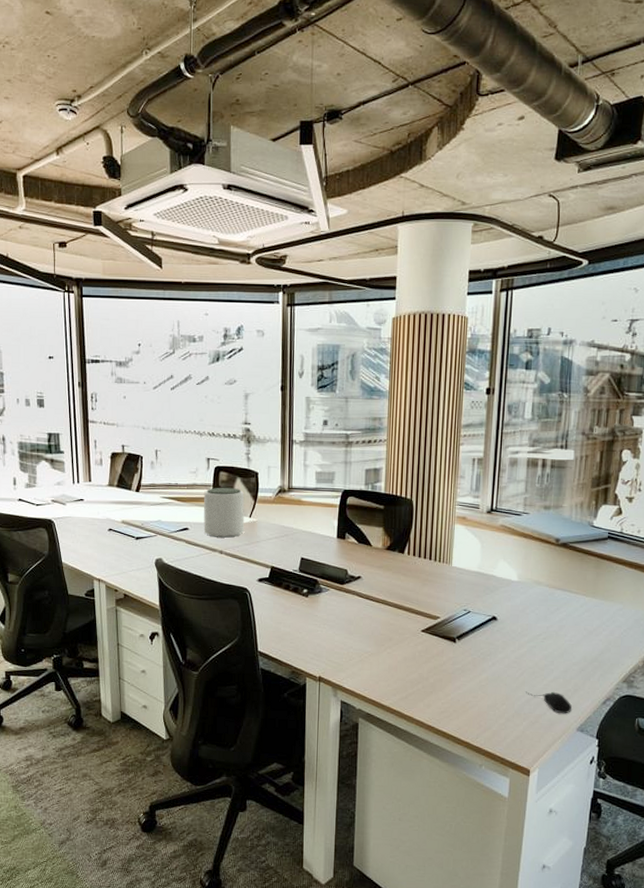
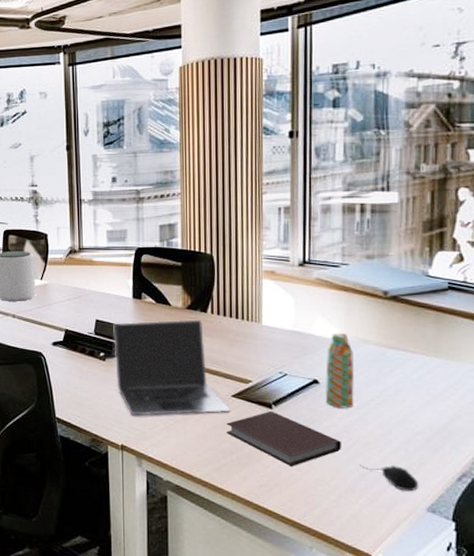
laptop: none [317,559,420,649] -> present [113,319,231,416]
notebook: none [415,644,512,694] -> present [226,410,341,466]
water bottle: none [502,574,527,642] -> present [326,332,354,409]

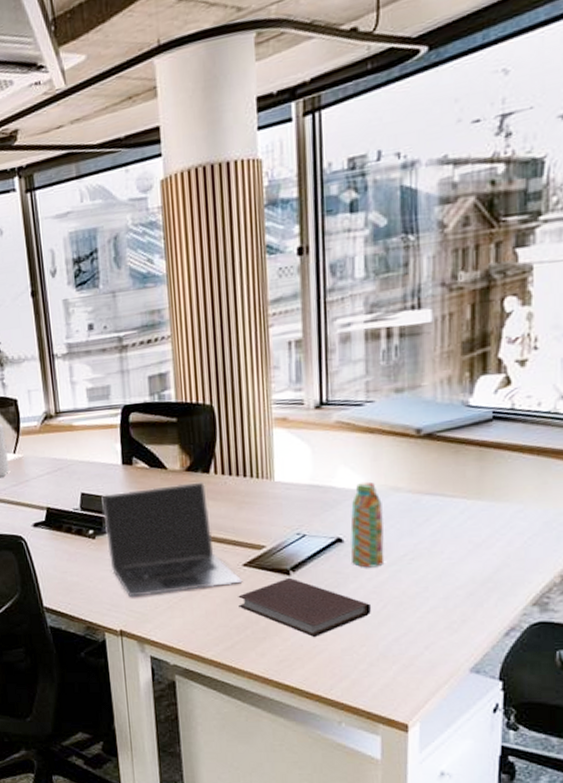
computer mouse: present [360,464,418,492] -> none [392,625,460,653]

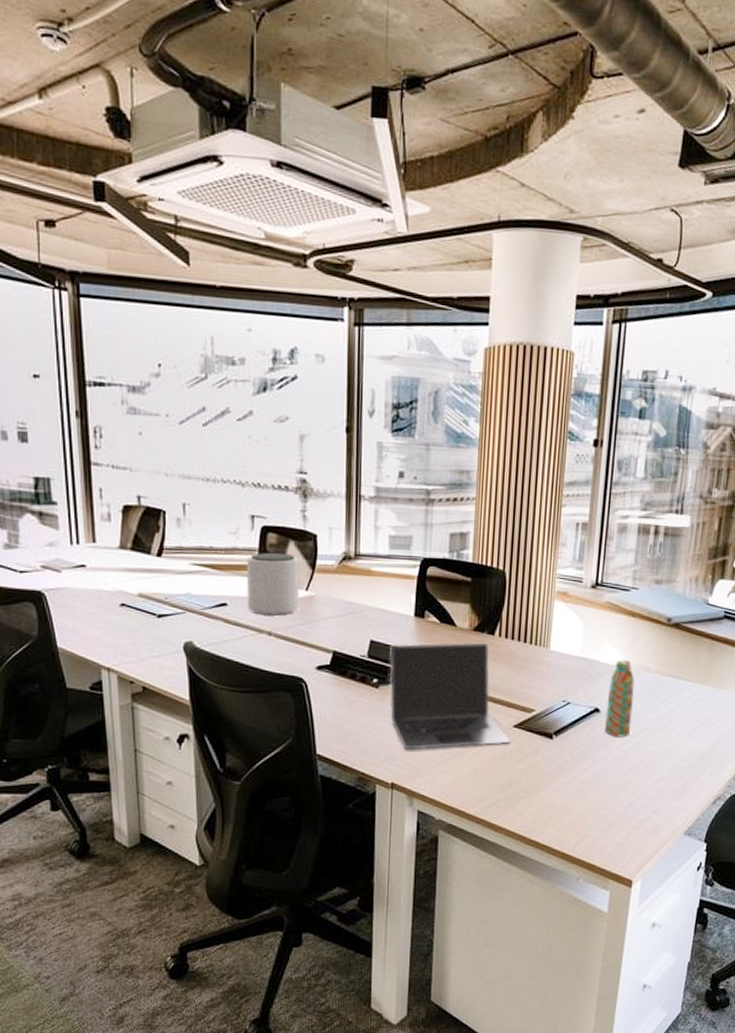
notebook: present [238,577,371,637] -> none [505,741,615,798]

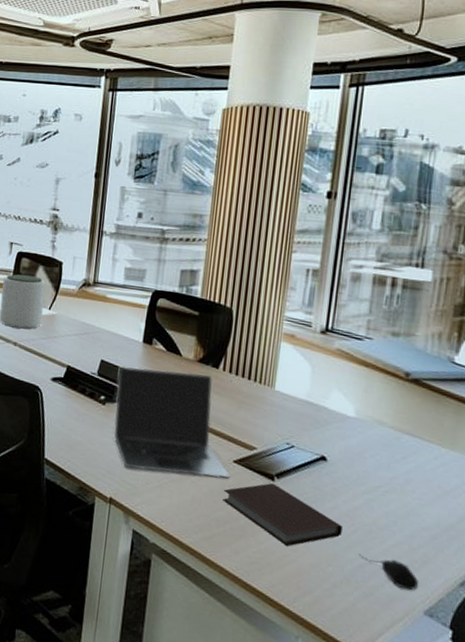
notebook: none [505,741,615,798] -> present [223,482,342,546]
water bottle: present [605,659,635,737] -> none [332,409,367,492]
computer mouse: none [630,791,679,817] -> present [359,553,418,591]

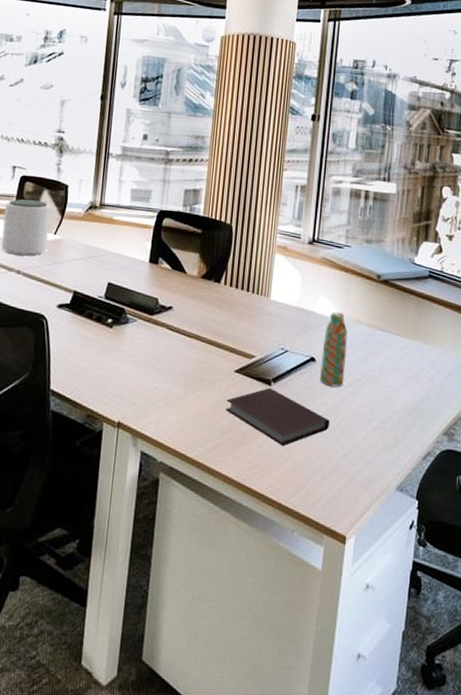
laptop: present [114,365,231,478] -> none [121,286,233,390]
water bottle: none [332,409,367,492] -> present [320,311,348,387]
computer mouse: present [359,553,418,591] -> none [343,443,391,471]

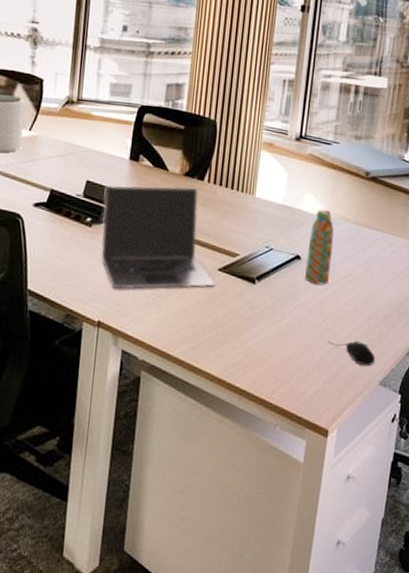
laptop: none [121,286,233,390] -> present [101,184,216,289]
notebook: present [225,387,329,446] -> none [208,286,314,343]
computer mouse: none [343,443,391,471] -> present [327,340,375,366]

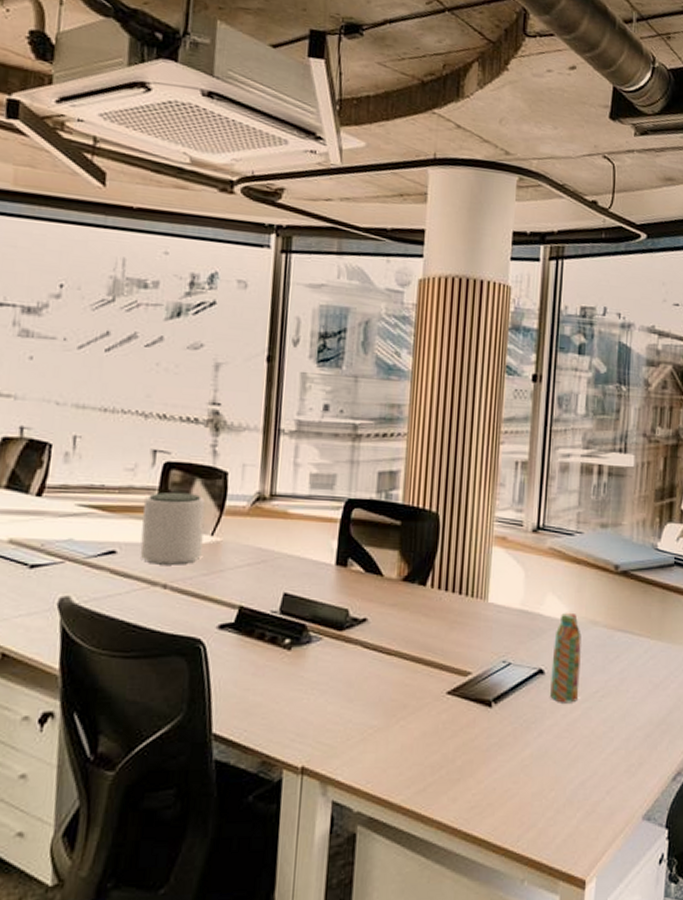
laptop: present [101,184,216,289] -> none [303,594,445,725]
computer mouse: present [327,340,375,366] -> none [580,767,636,798]

